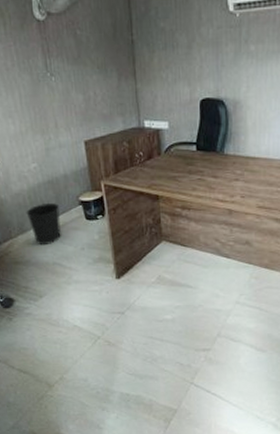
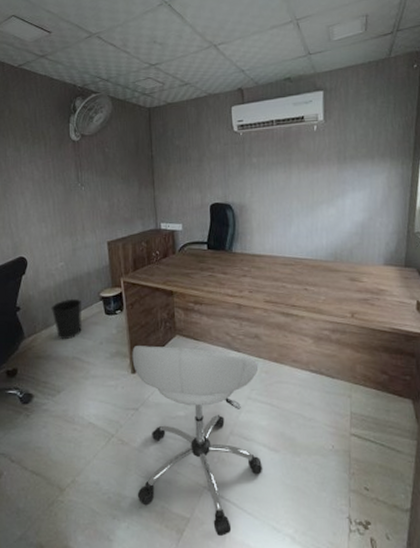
chair: none [116,251,249,425] -> present [132,346,263,537]

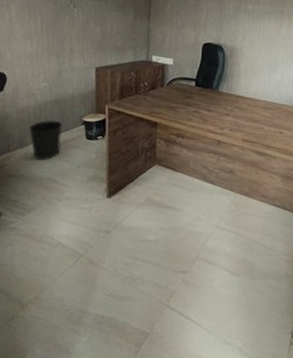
chair: present [132,346,263,537] -> none [100,172,230,349]

